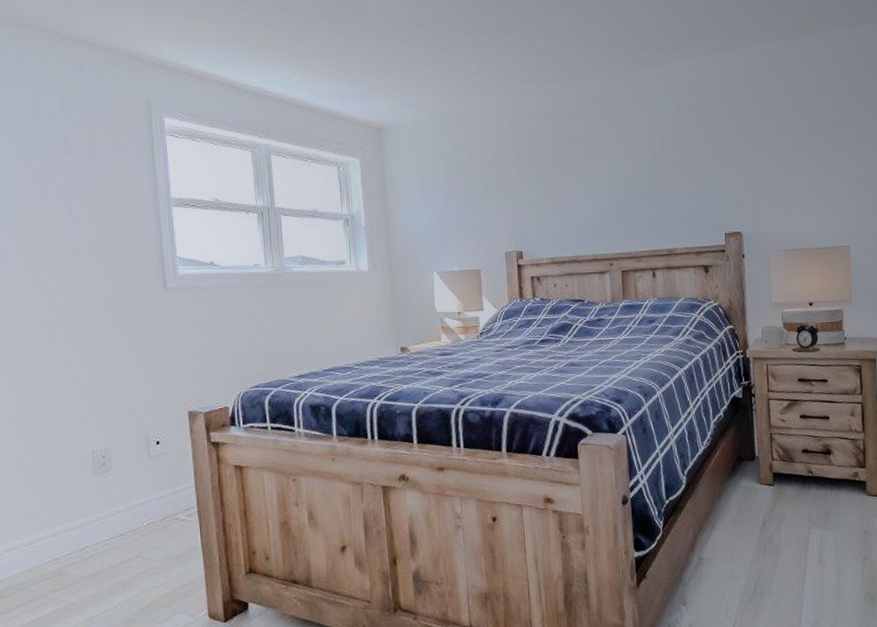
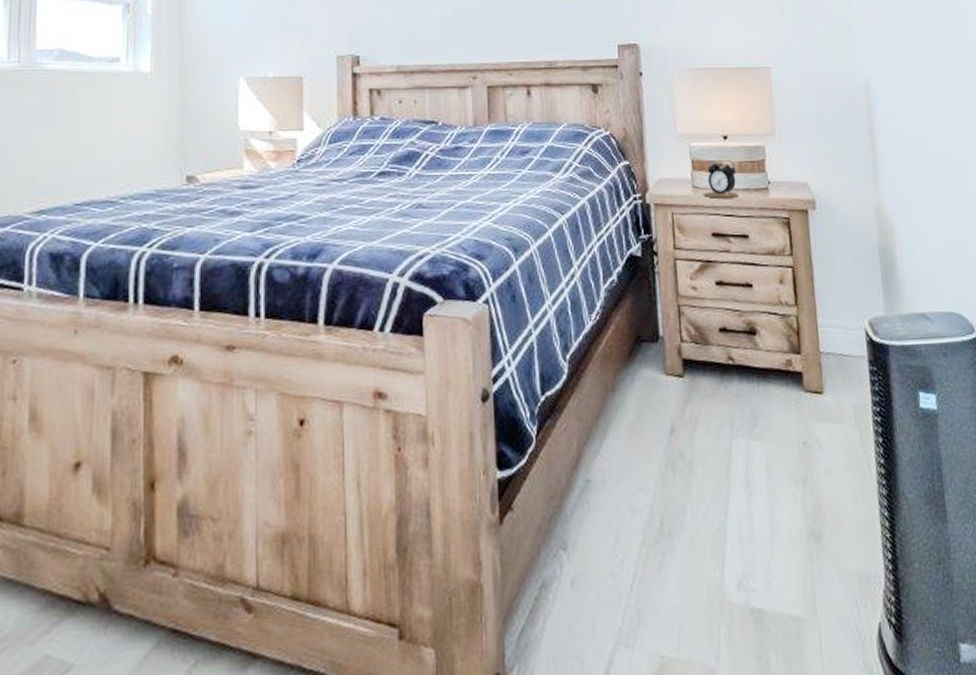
mug: present [761,325,789,350] -> none [664,162,700,195]

